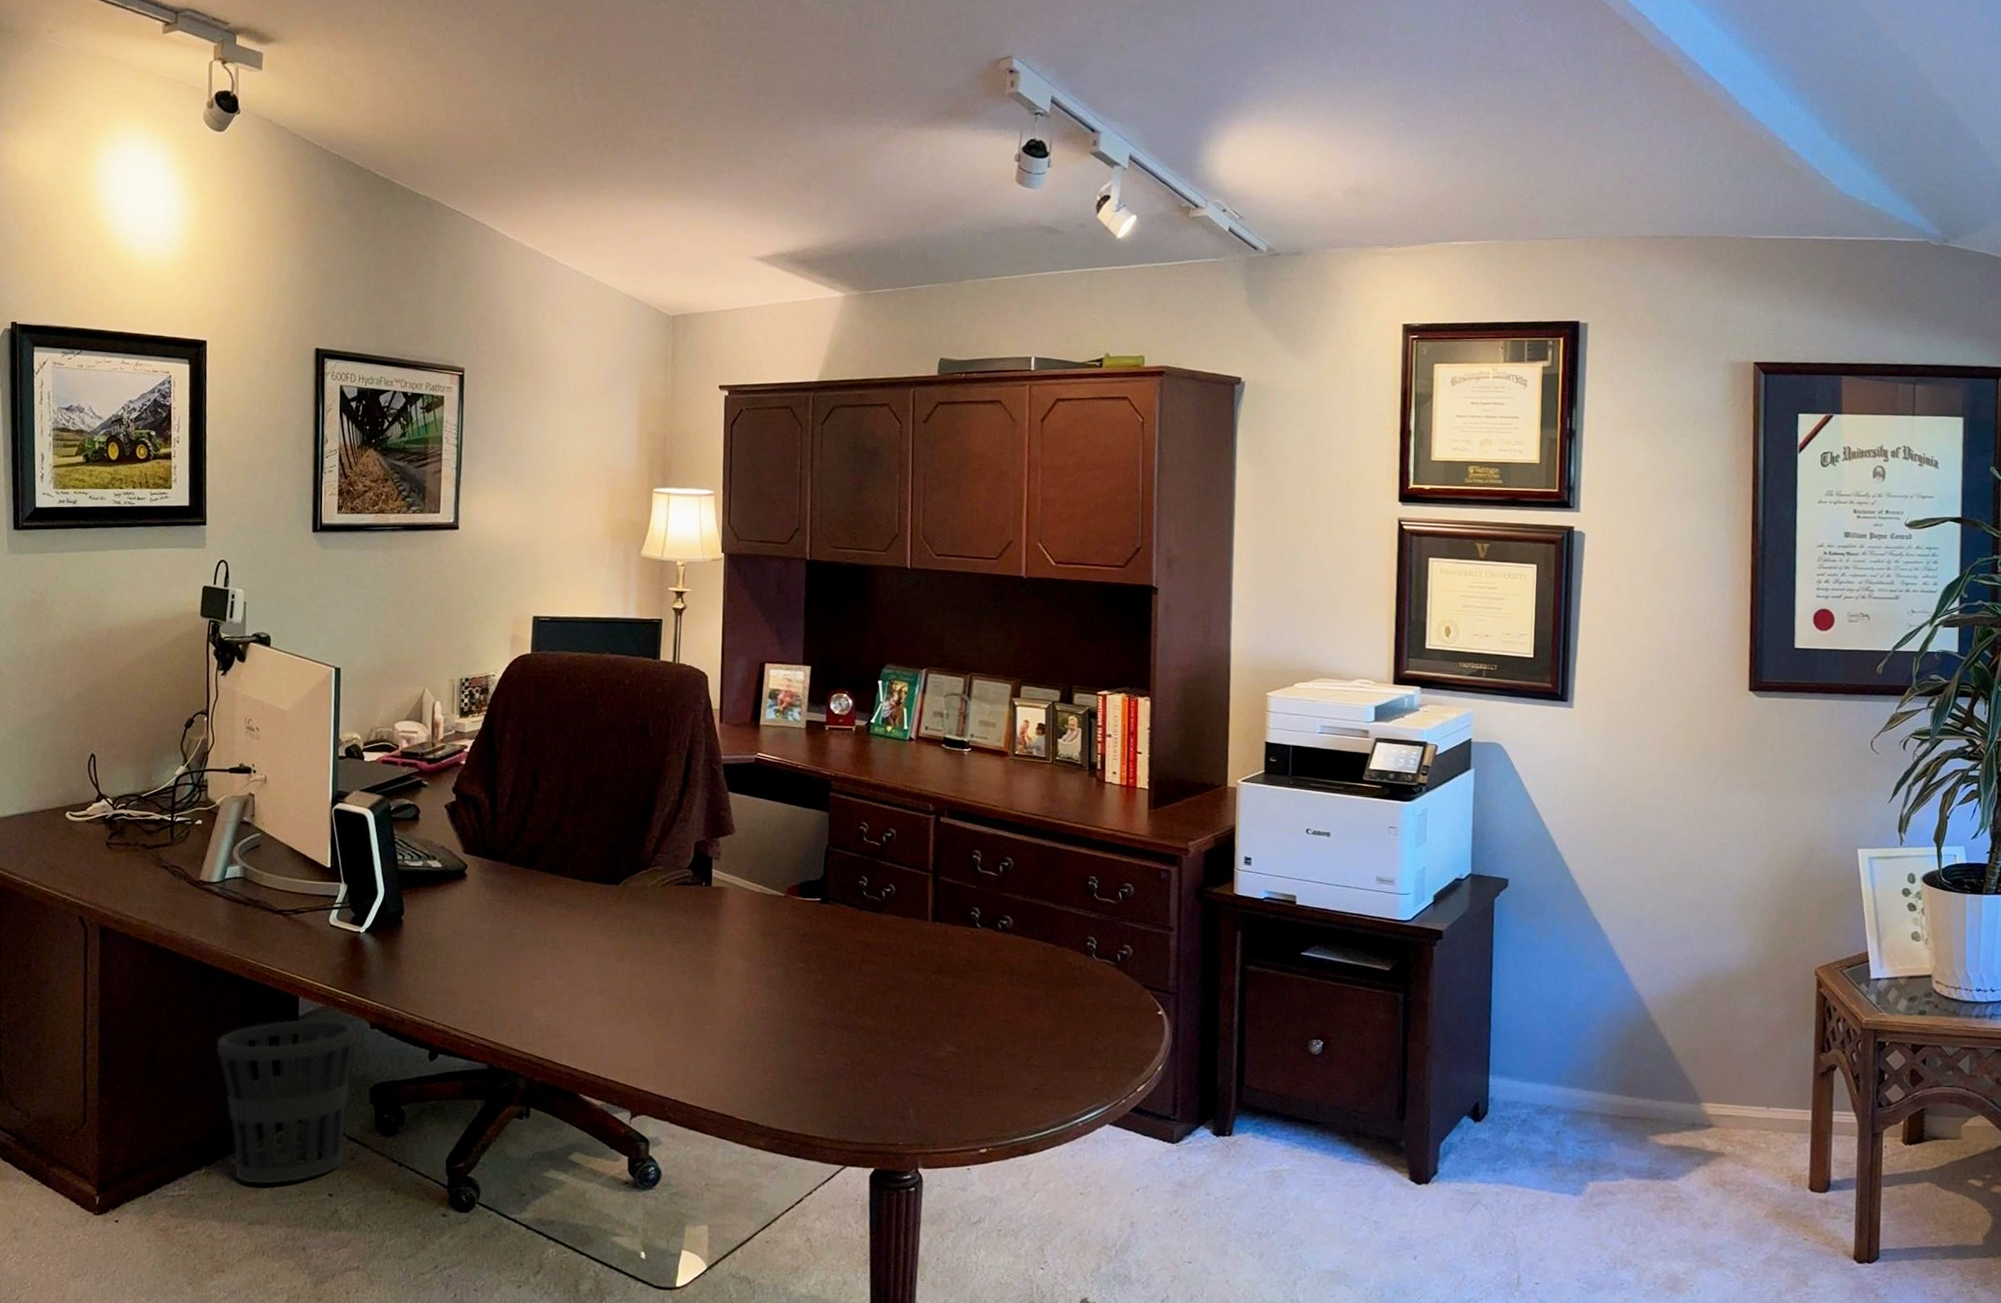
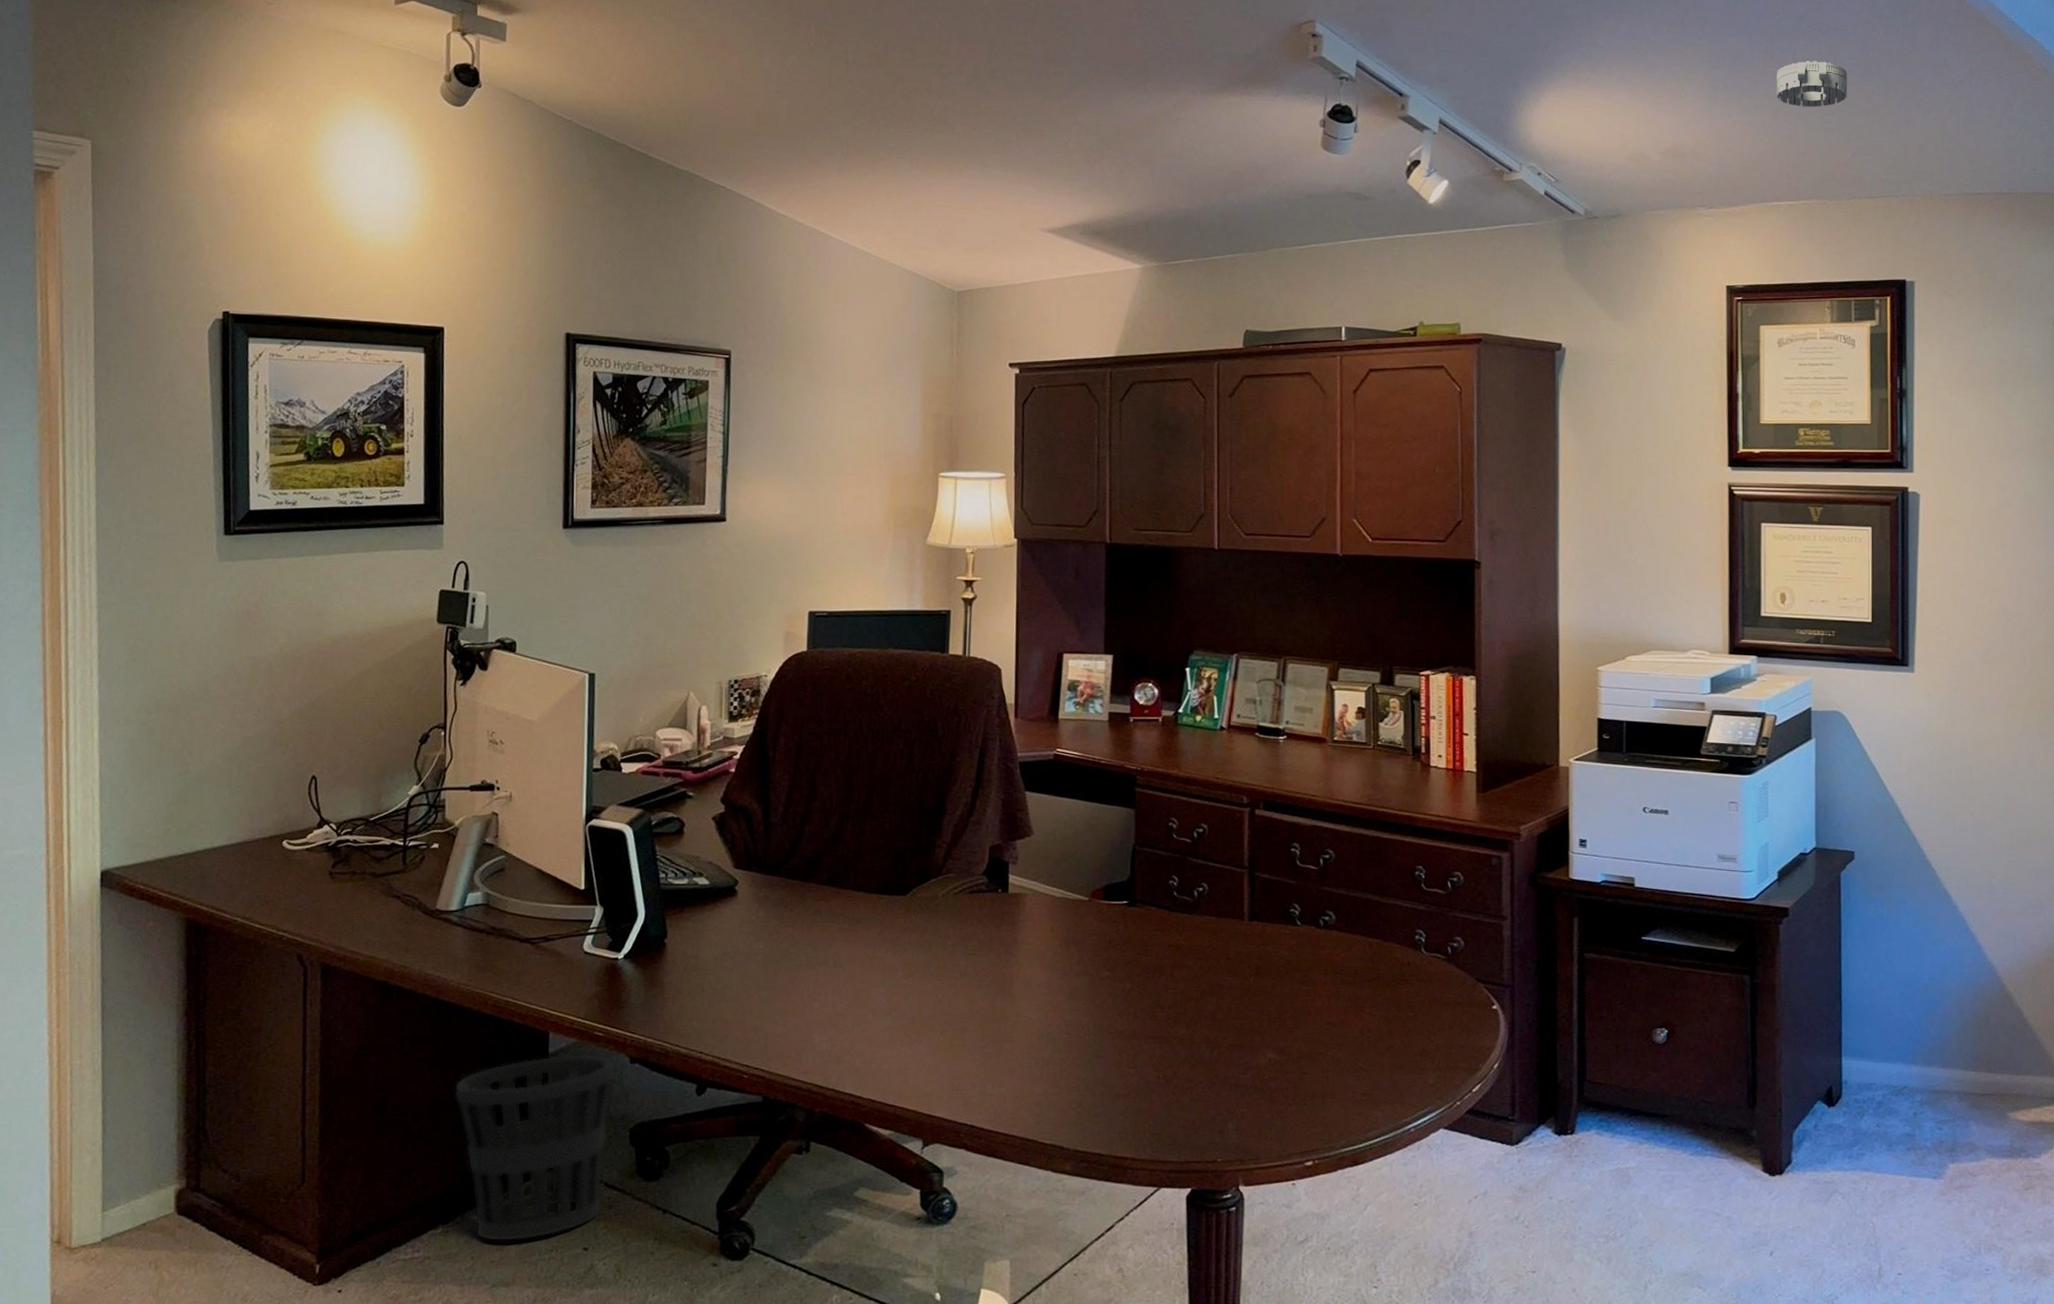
smoke detector: none [1458,101,1529,148] -> present [1777,61,1847,108]

